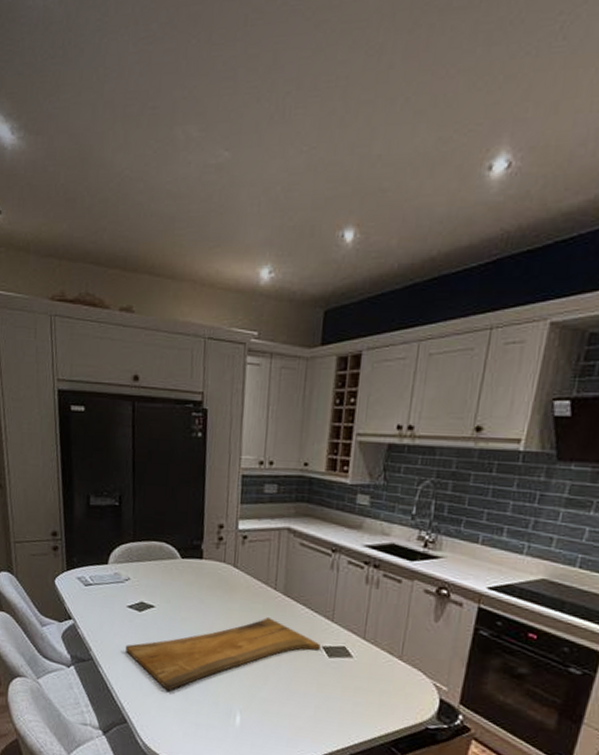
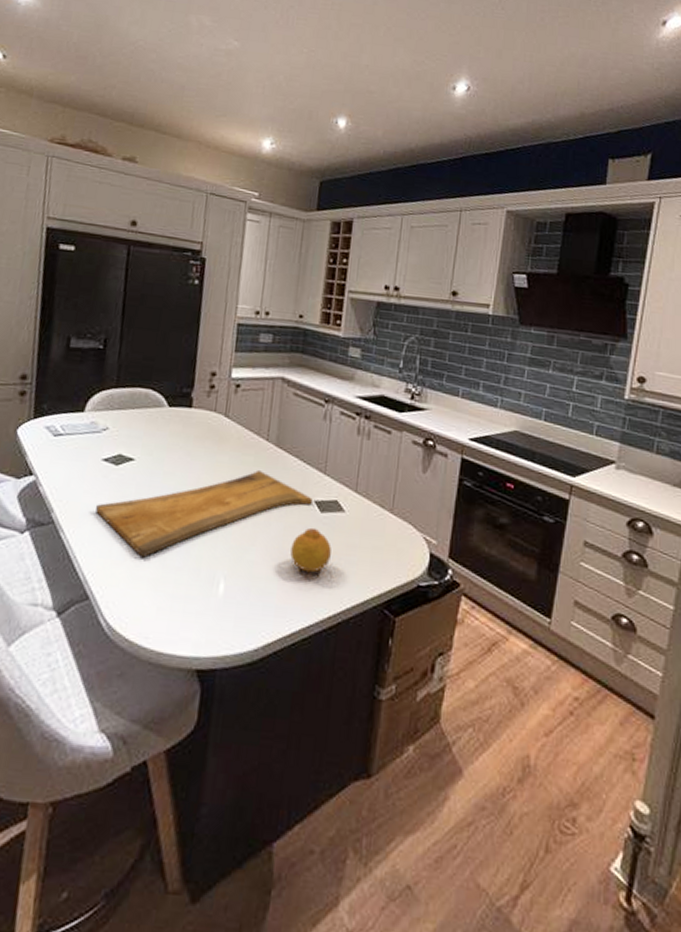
fruit: none [300,670,340,711] -> present [290,527,331,573]

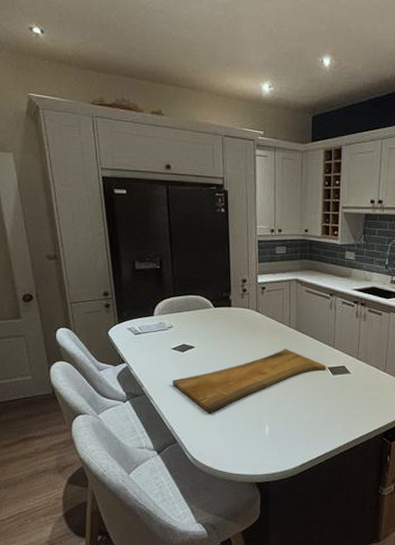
fruit: present [290,527,331,573] -> none [313,386,342,416]

